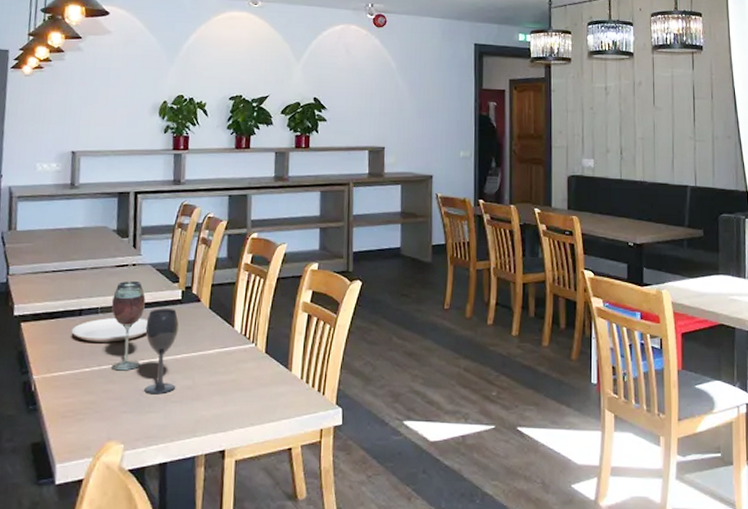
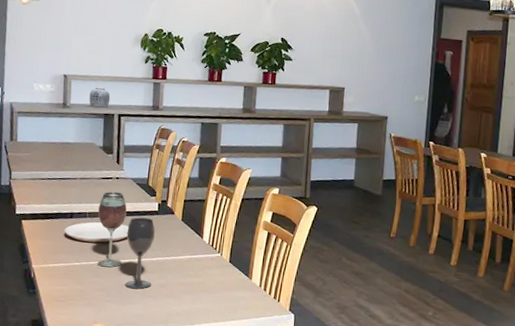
decorative jar: none [100,163,126,186] -> present [89,87,111,108]

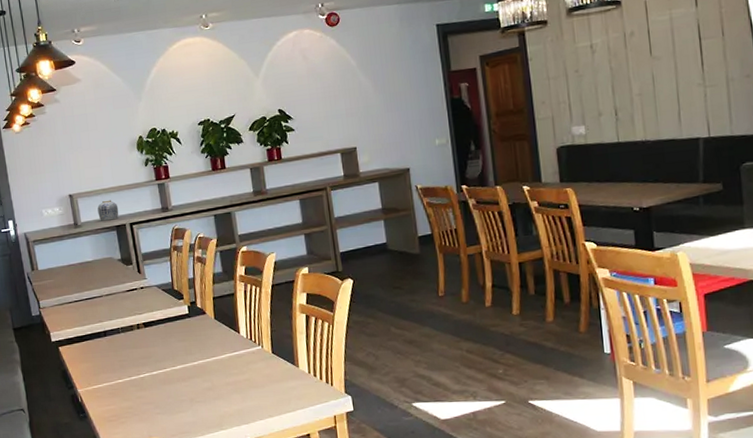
plate: present [64,222,128,243] -> none [101,334,164,358]
wineglass: present [98,191,127,267] -> none [129,301,164,380]
wine glass: present [125,217,156,289] -> none [162,323,197,397]

